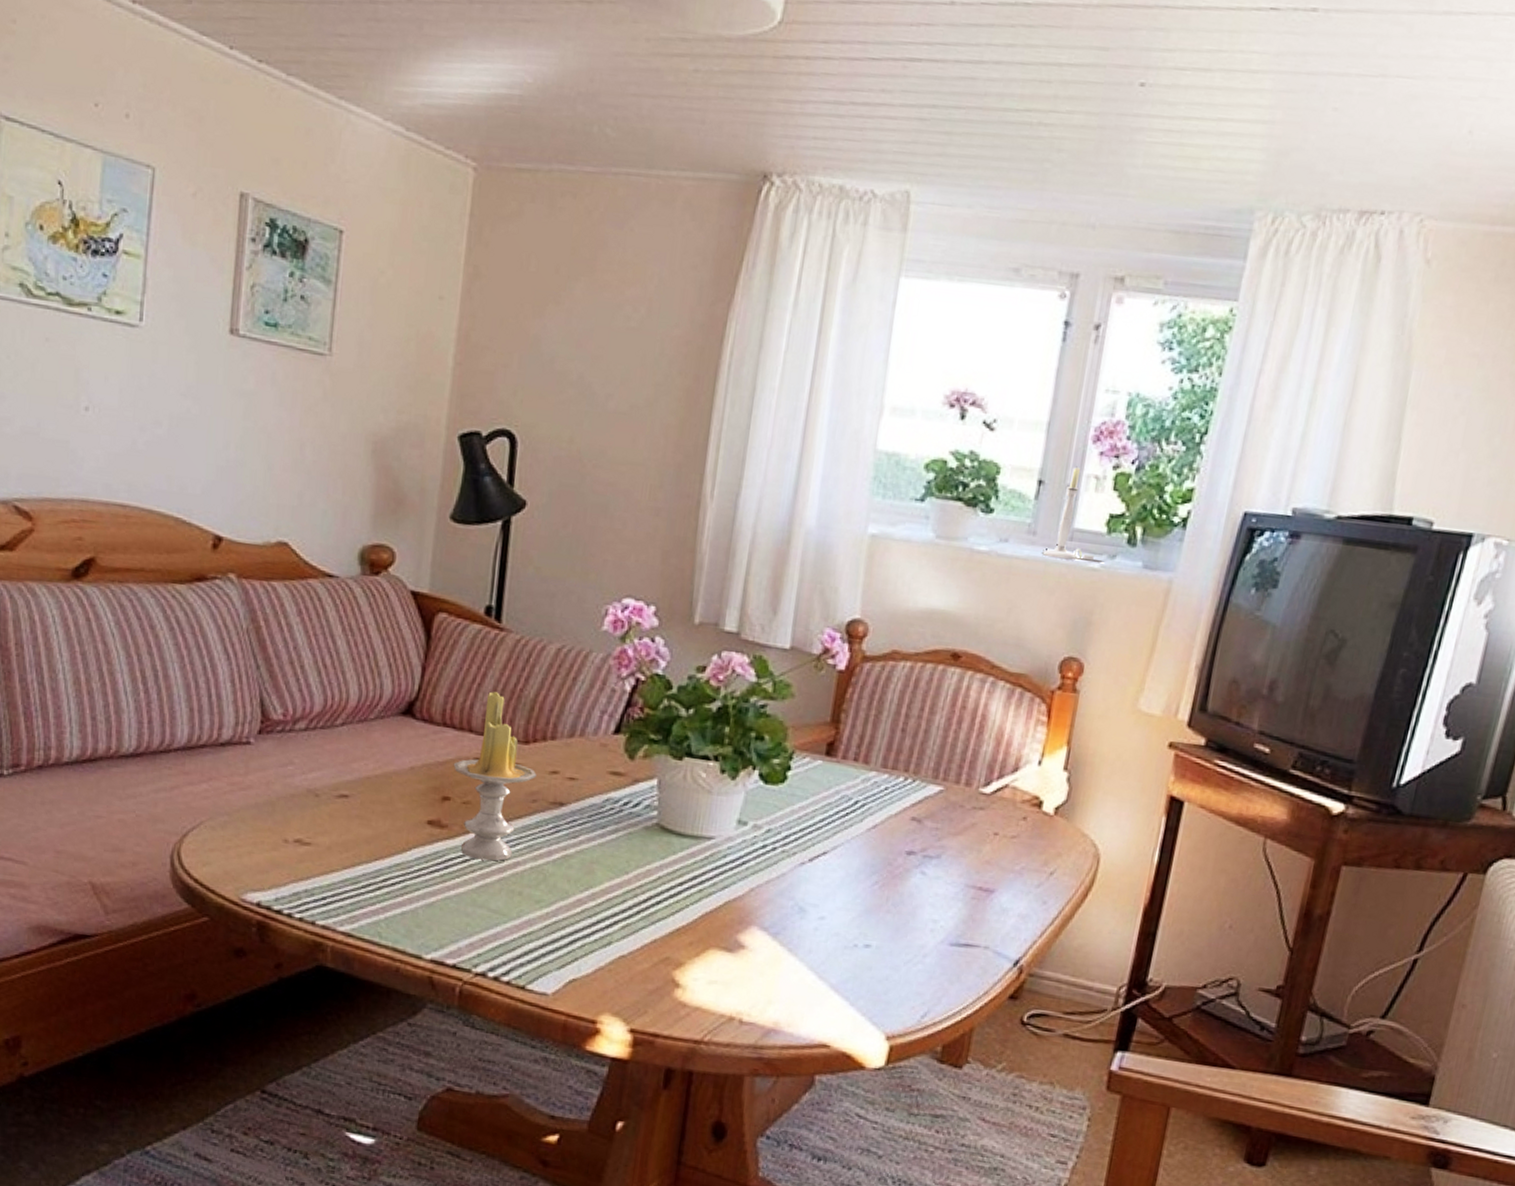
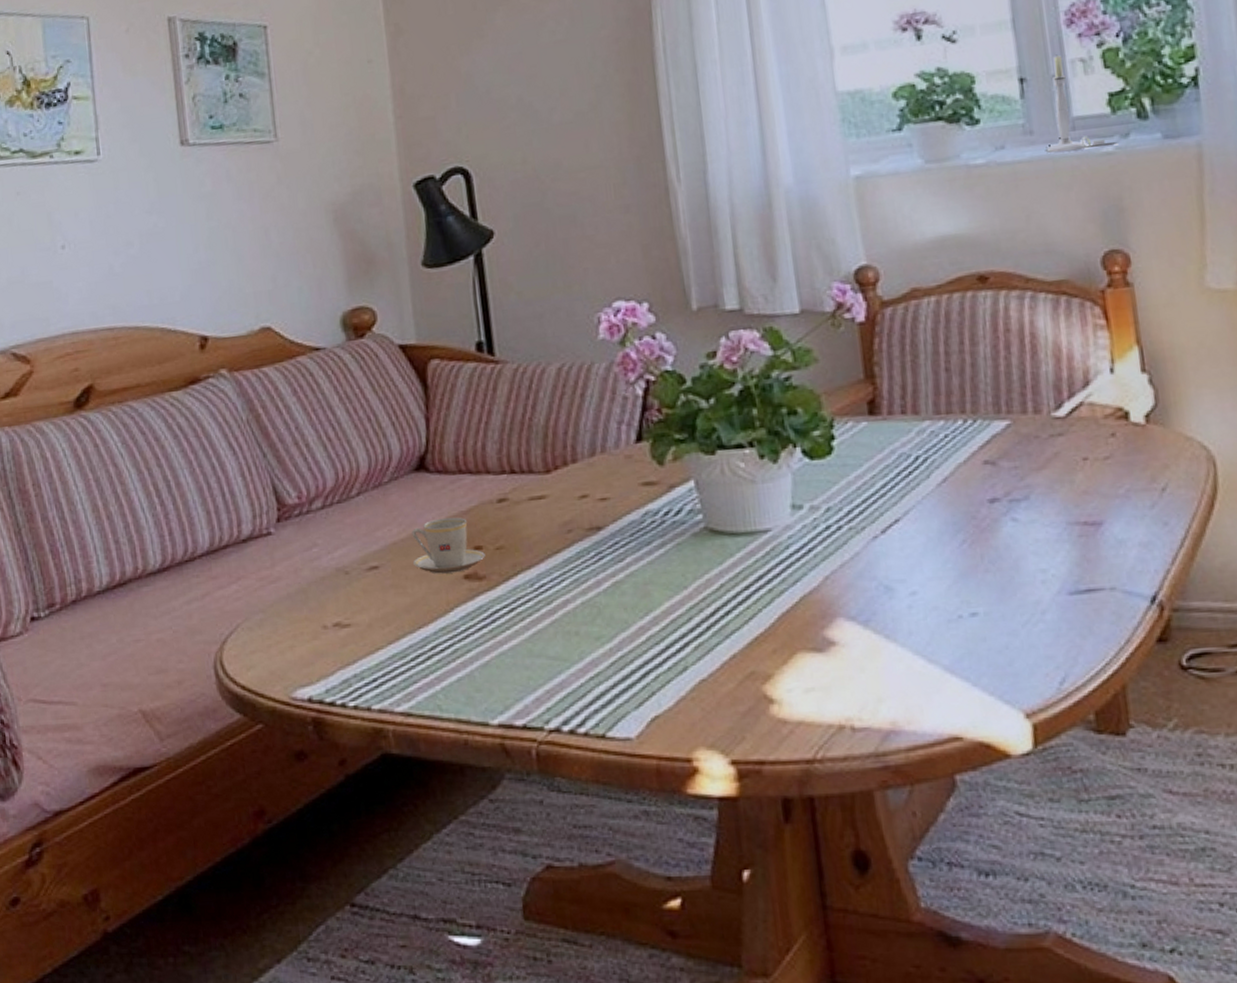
teacup: none [382,763,452,817] -> present [412,517,485,574]
candle: present [453,691,537,862] -> none [477,427,566,606]

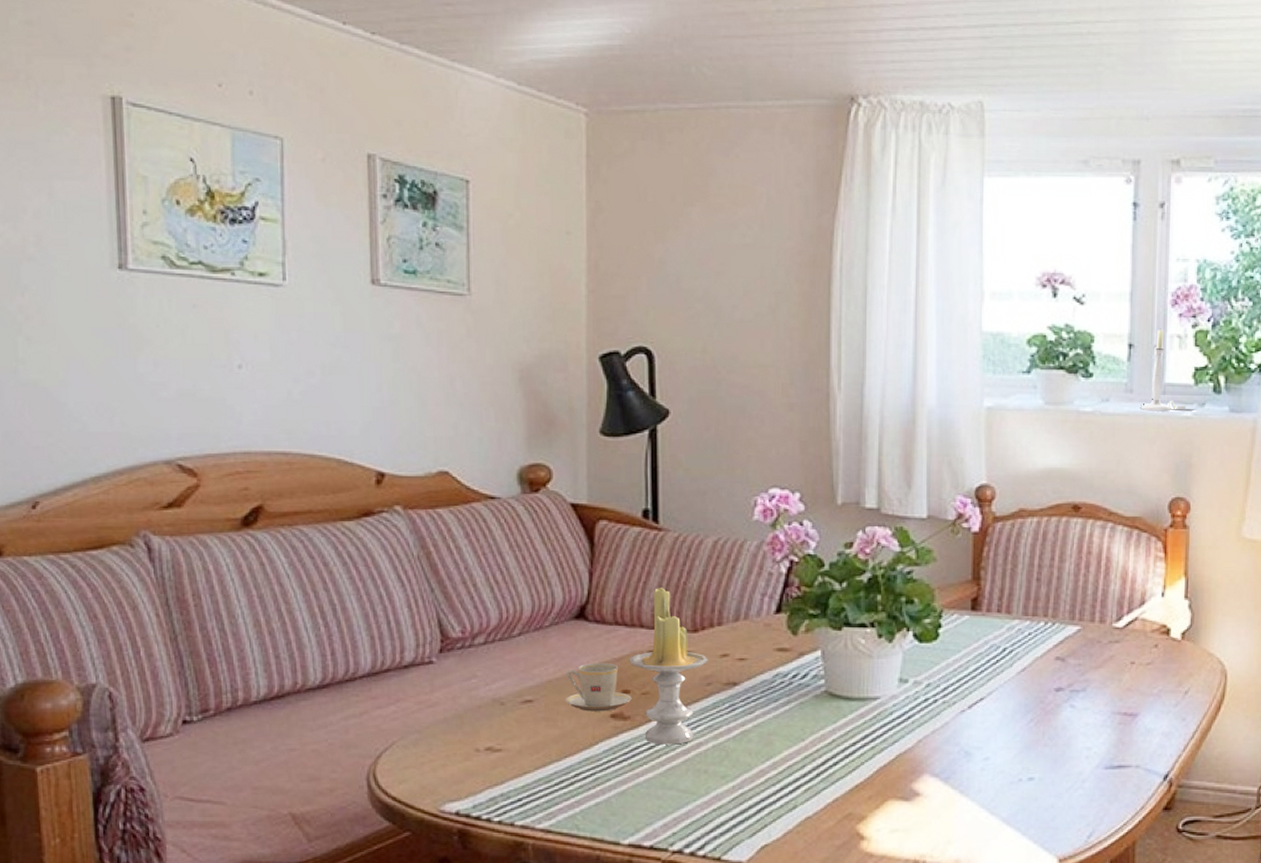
candle: none [477,427,566,606] -> present [629,588,708,745]

